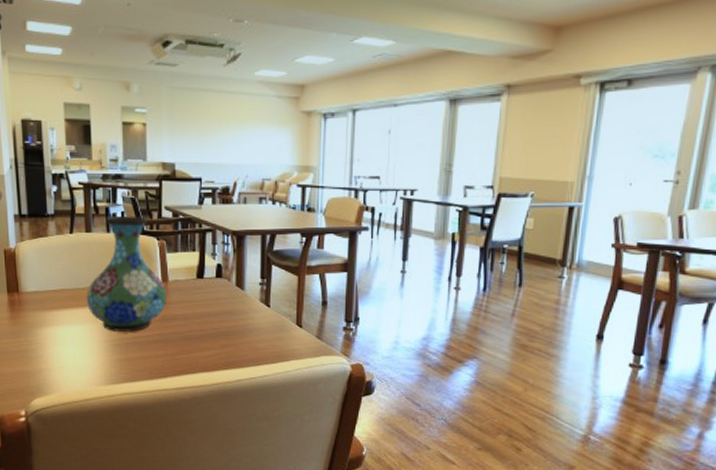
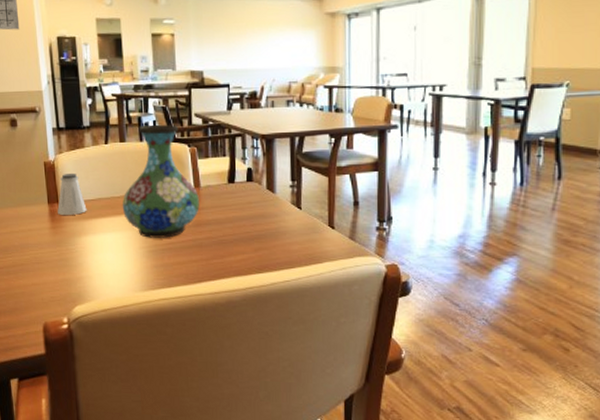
saltshaker: none [17,262,49,305] -> present [57,173,87,215]

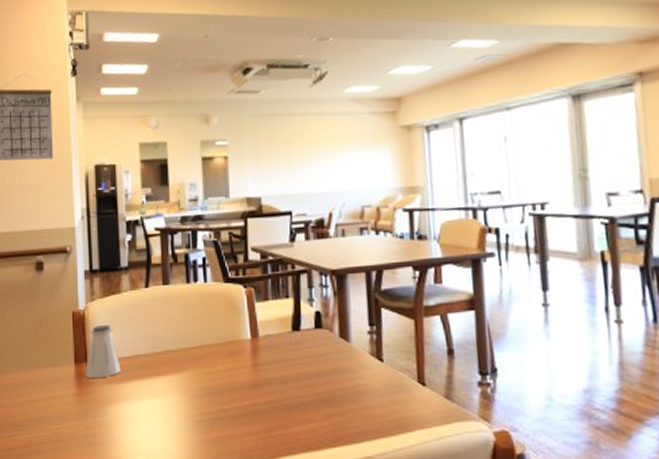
vase: present [122,124,199,238] -> none [163,261,258,404]

